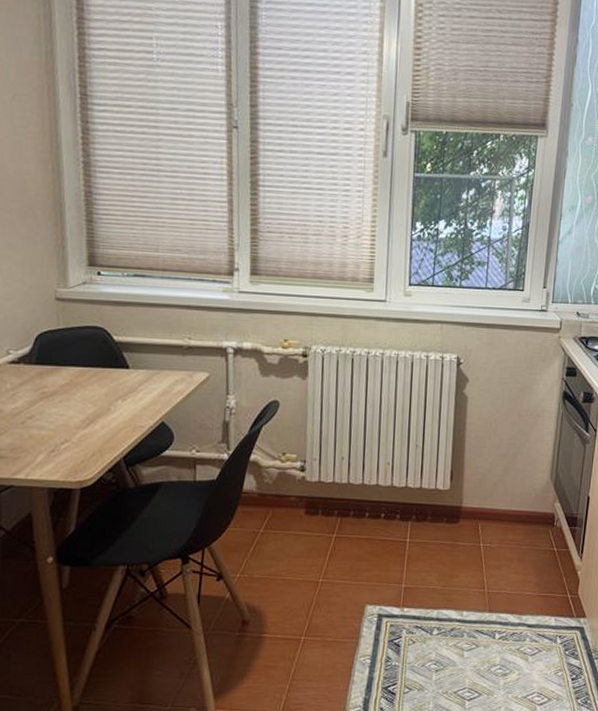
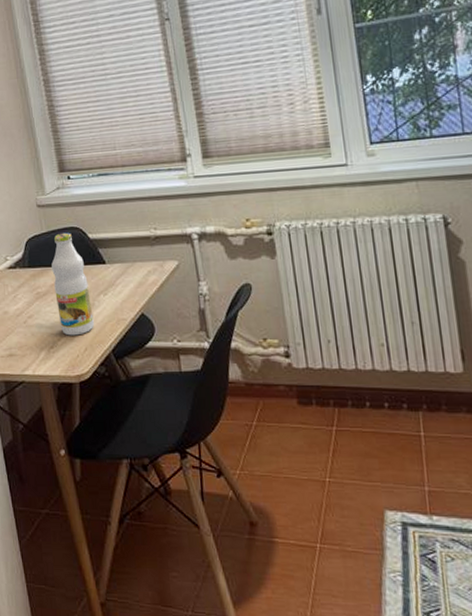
bottle: none [64,331,107,440] -> present [51,232,94,336]

